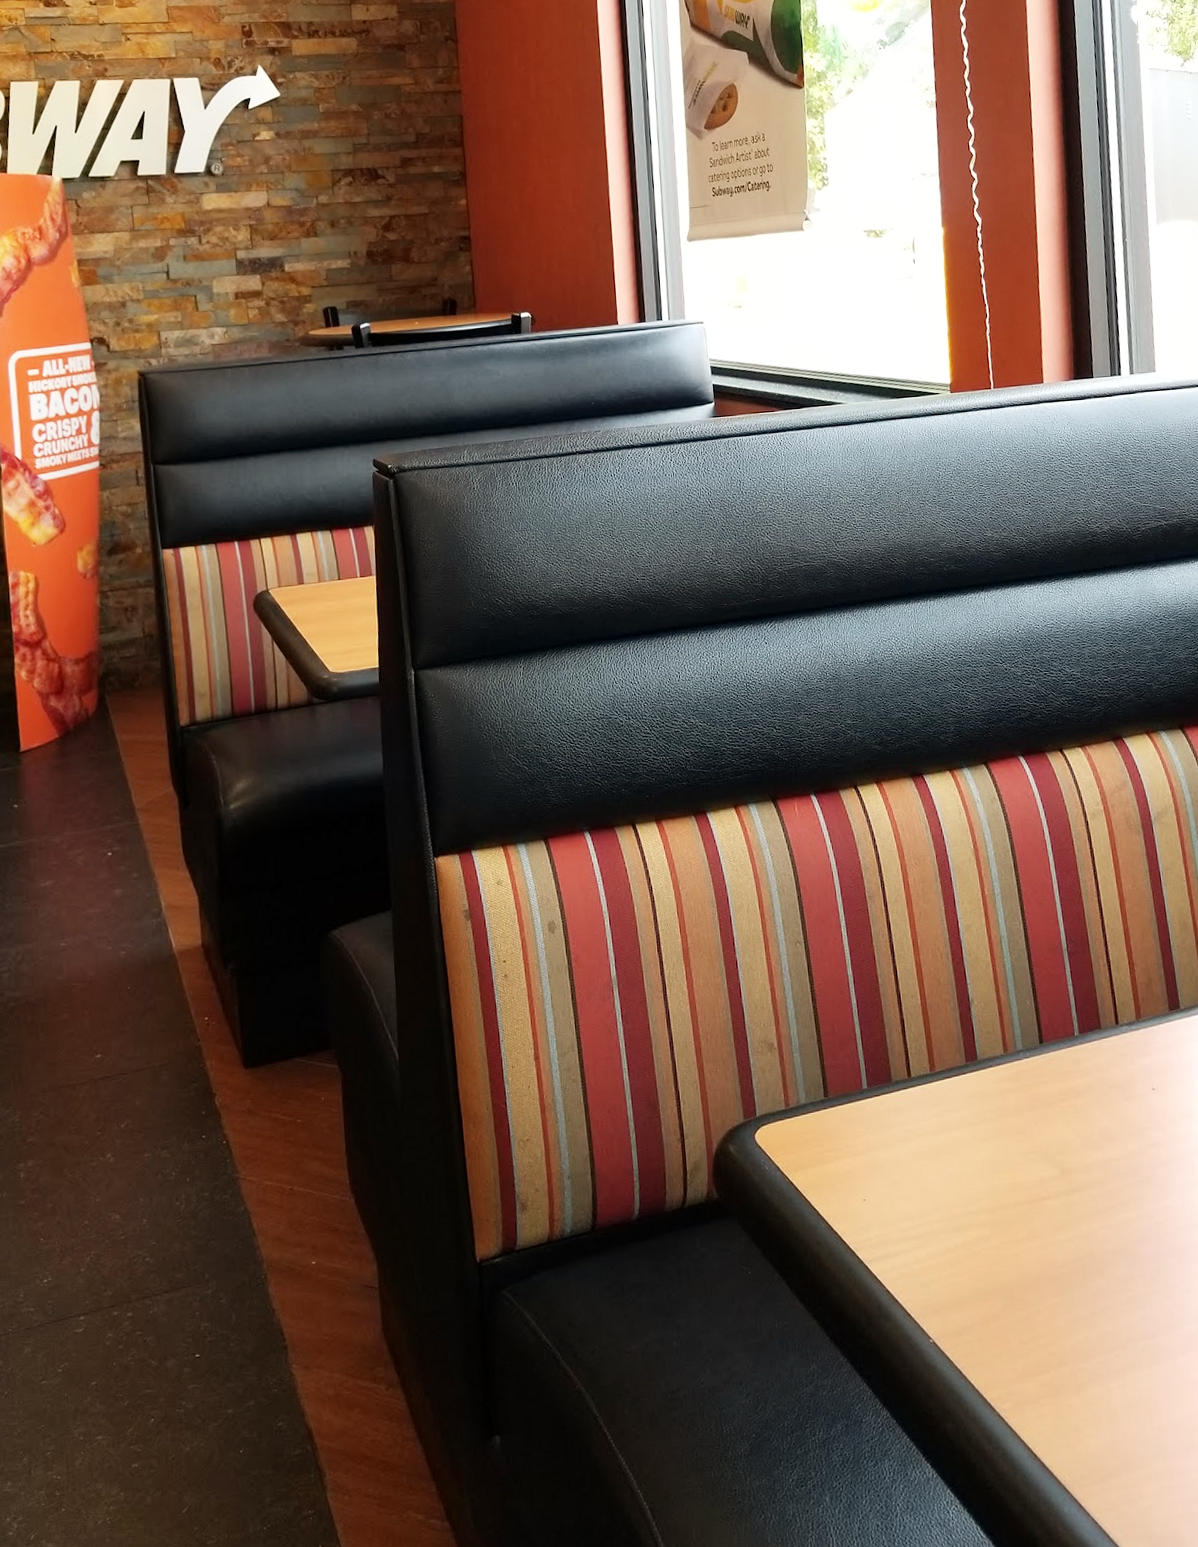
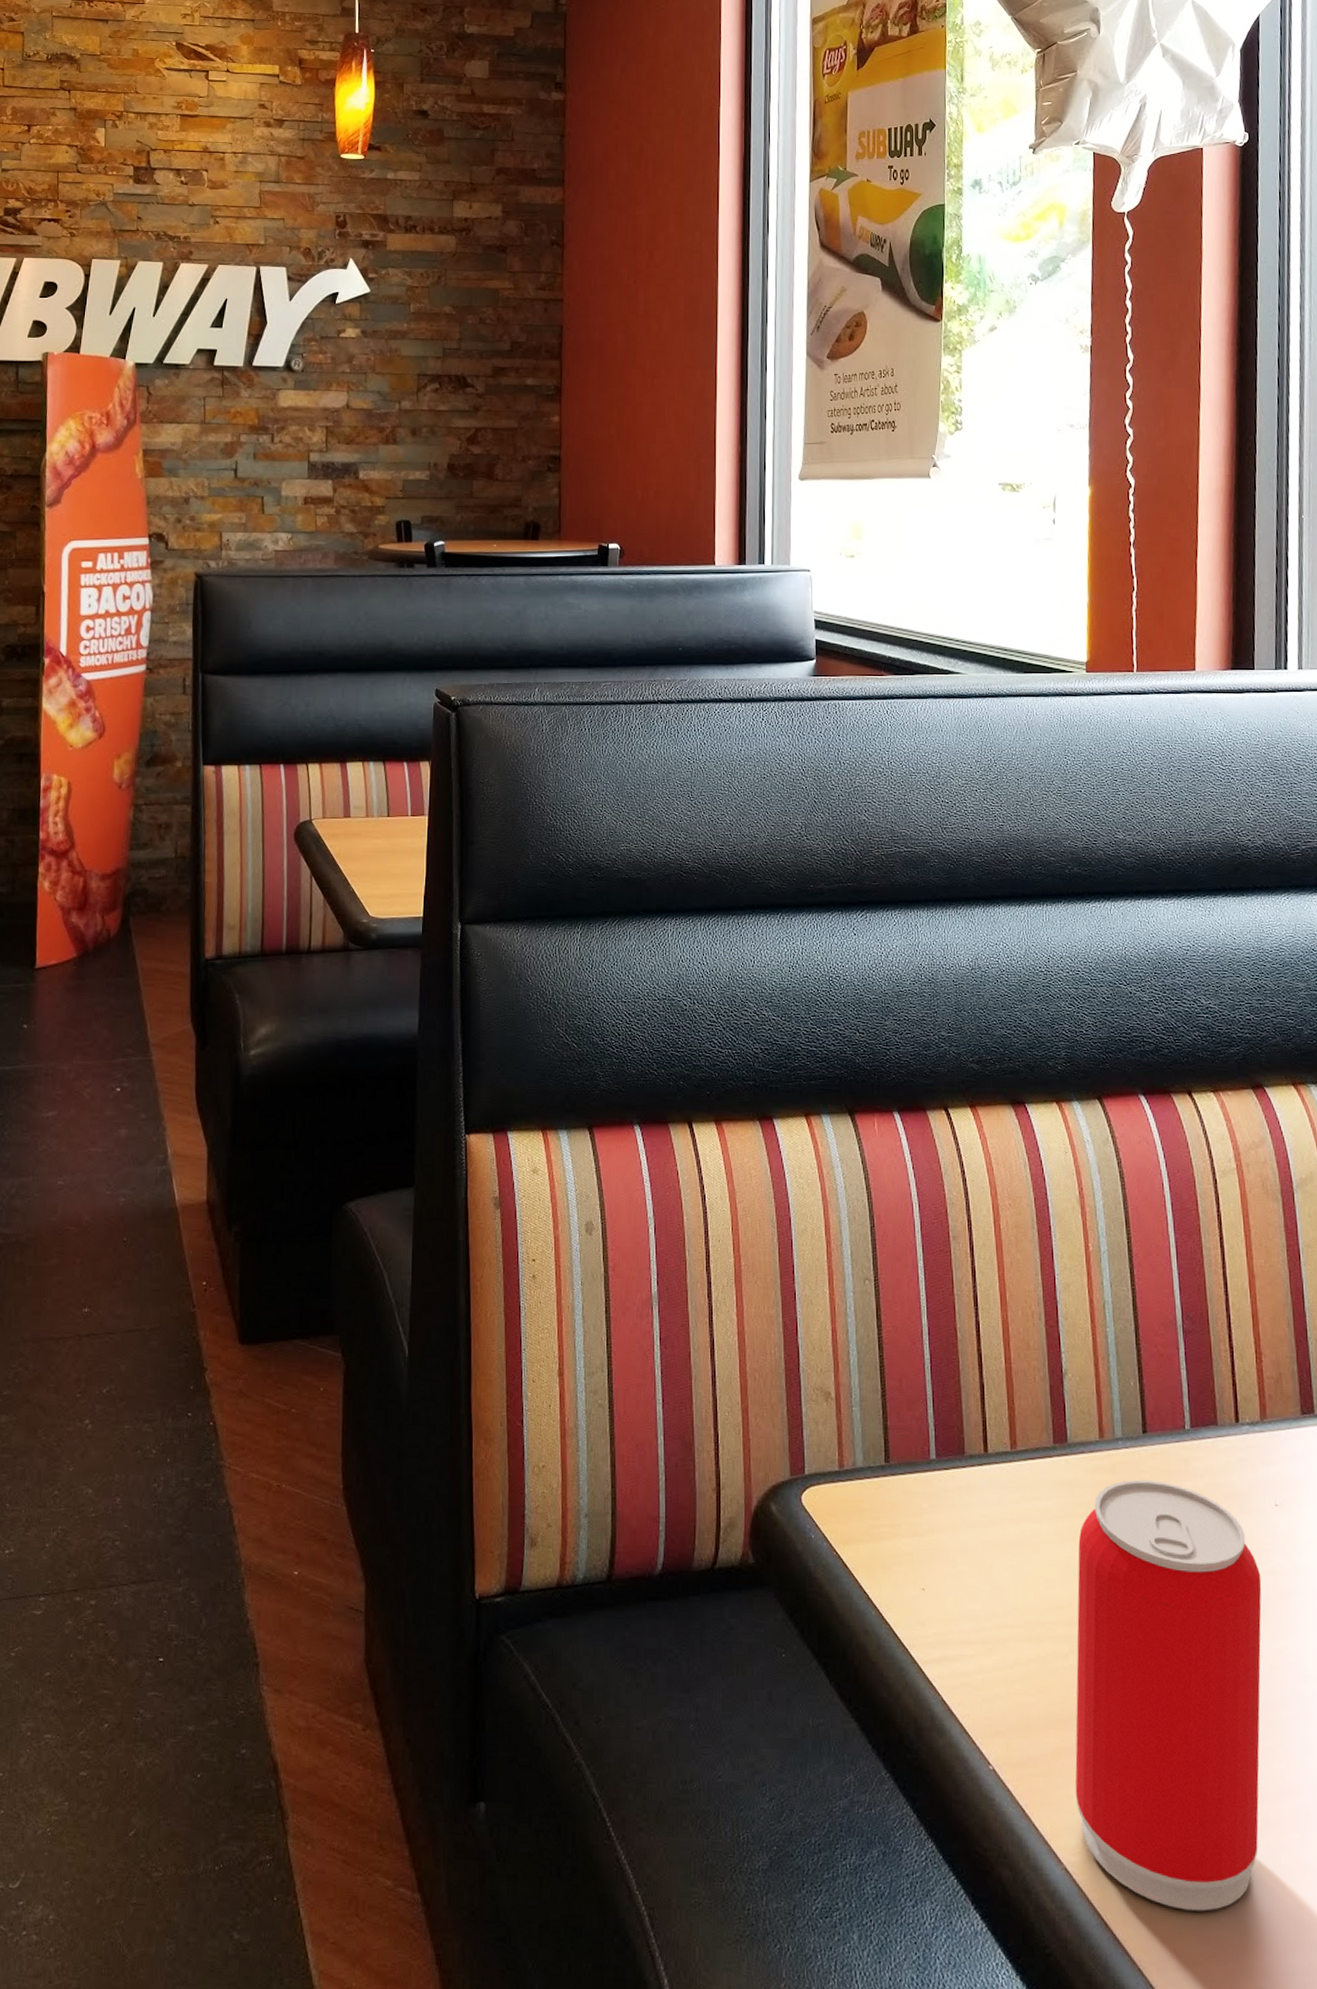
beverage can: none [992,1082,1156,1434] -> present [1075,1479,1262,1912]

